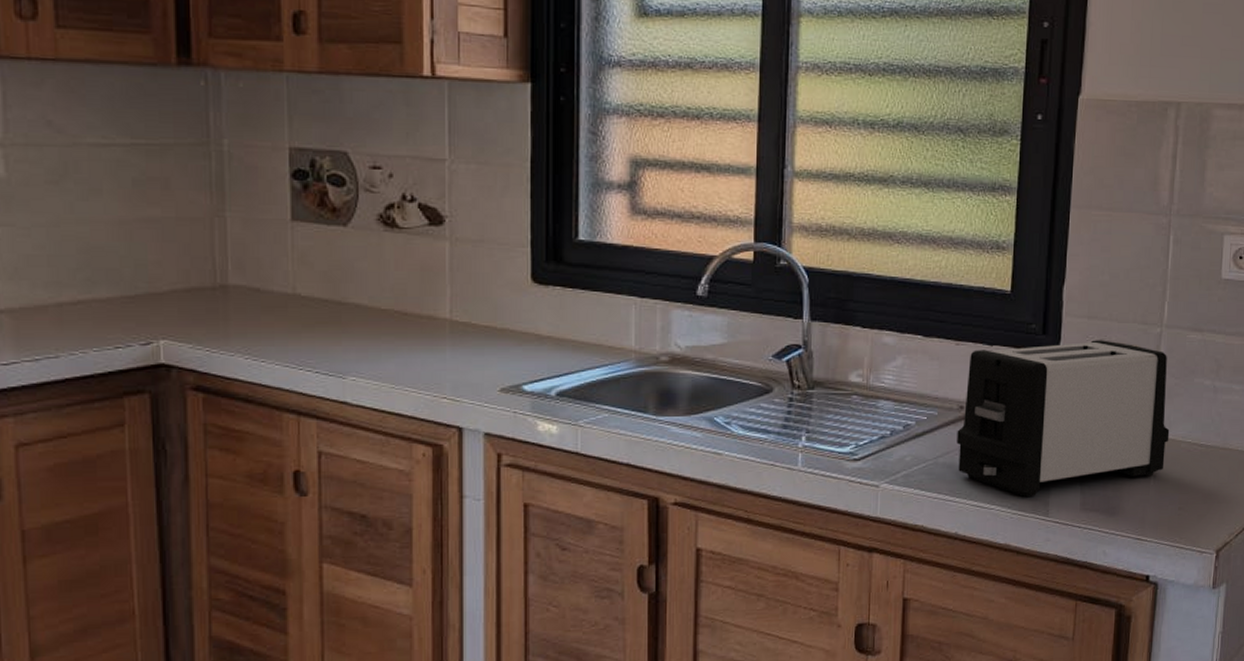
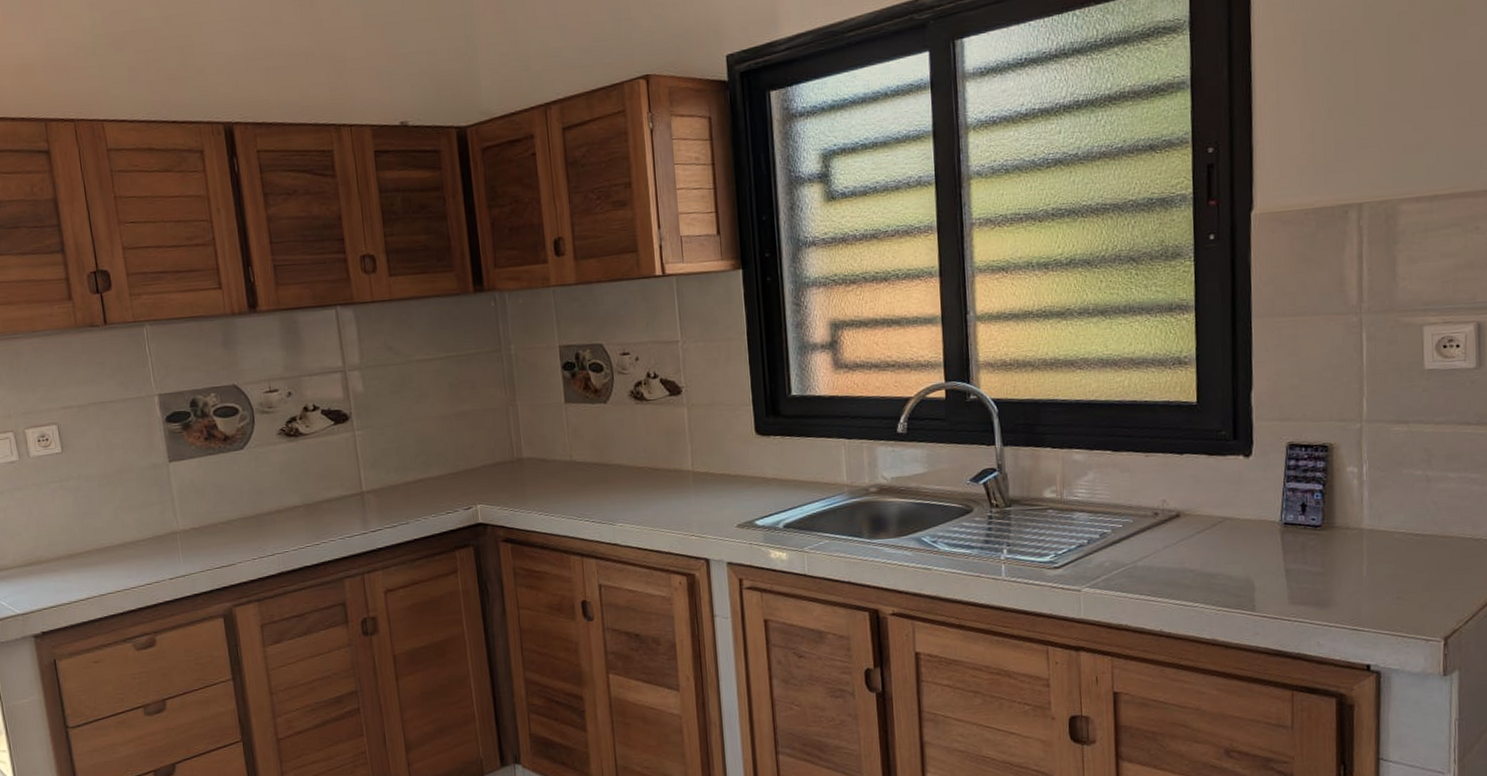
toaster: present [957,340,1170,497] -> none [1153,439,1380,594]

